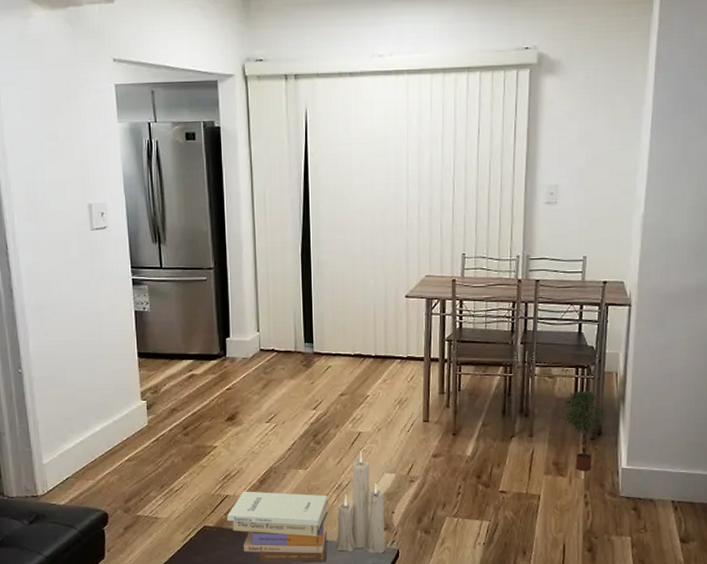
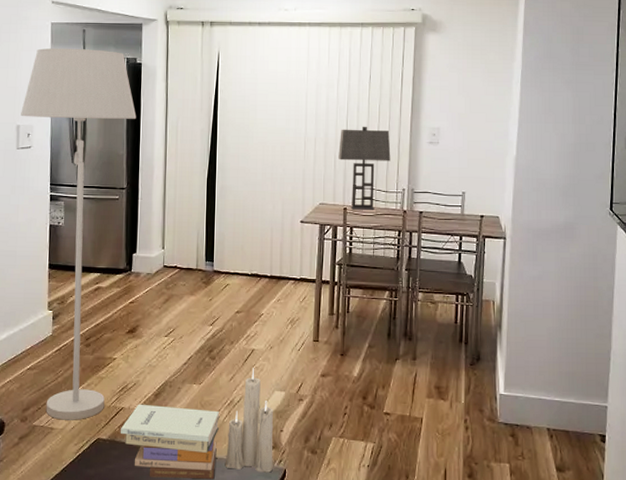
floor lamp: none [91,113,219,510] -> present [21,48,137,420]
table lamp: none [445,187,503,281] -> present [338,126,391,210]
potted tree: present [562,390,604,471] -> none [444,316,482,396]

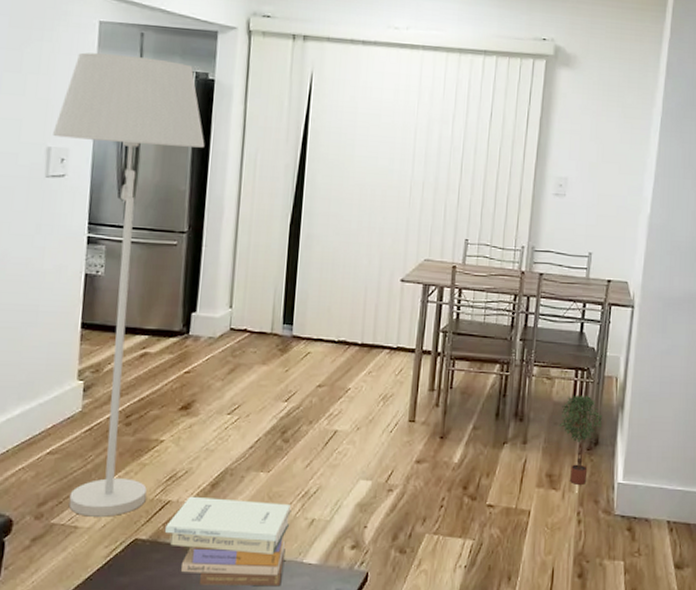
candle: present [225,368,274,473] -> none [294,452,358,577]
table lamp: present [338,126,391,210] -> none [449,171,511,270]
potted tree: none [444,316,482,396] -> present [559,394,602,485]

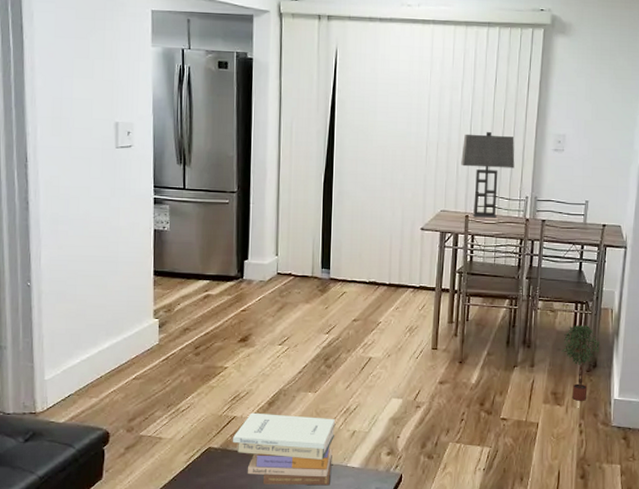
floor lamp: present [53,52,205,517] -> none [119,38,248,430]
table lamp: none [449,171,511,270] -> present [461,131,515,218]

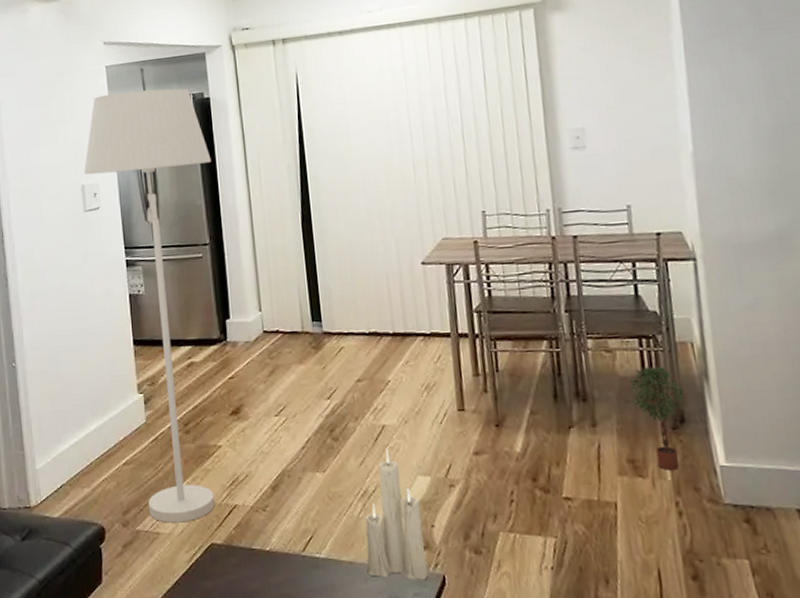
floor lamp: none [119,38,248,430] -> present [84,88,215,523]
books: present [232,412,336,486] -> none [236,499,357,591]
candle: none [340,376,391,478] -> present [365,448,429,580]
table lamp: present [461,131,515,218] -> none [456,137,526,243]

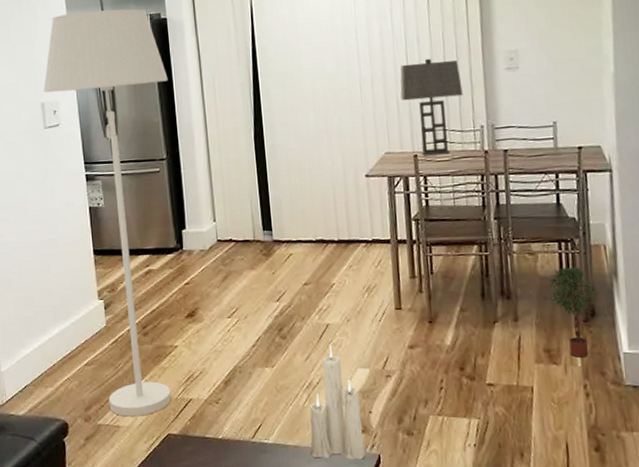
table lamp: none [456,137,526,243] -> present [400,58,463,156]

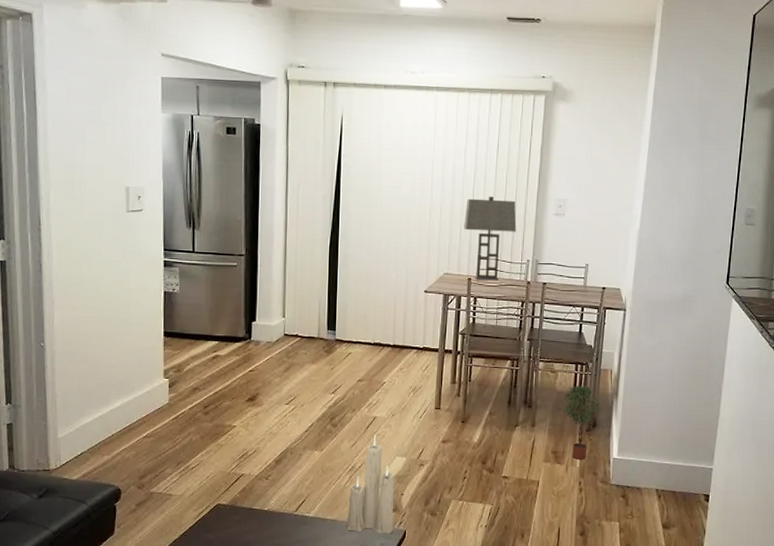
floor lamp: present [43,8,171,417] -> none [130,105,255,487]

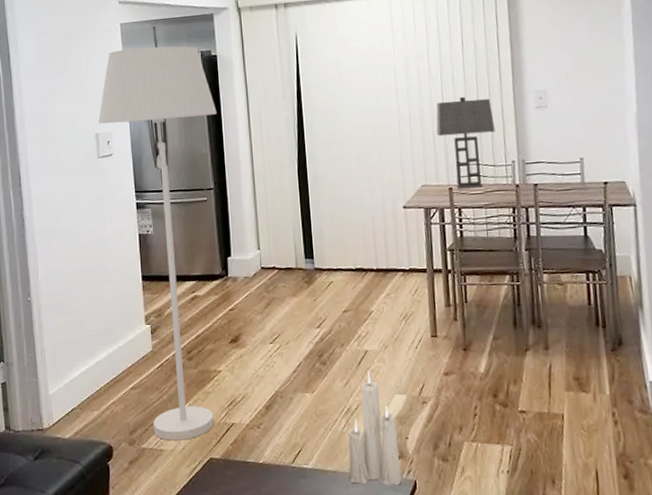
floor lamp: none [130,105,255,487] -> present [98,45,217,441]
potted tree: present [562,385,599,460] -> none [578,297,623,386]

